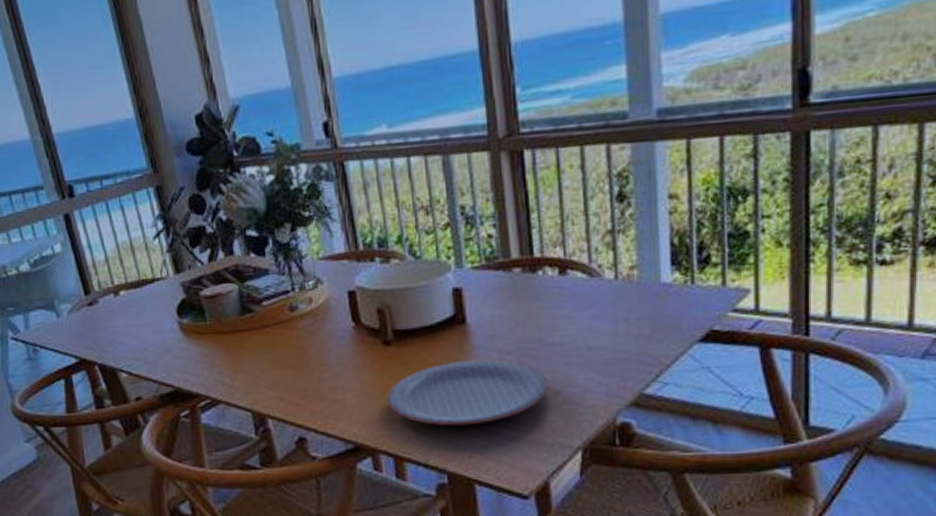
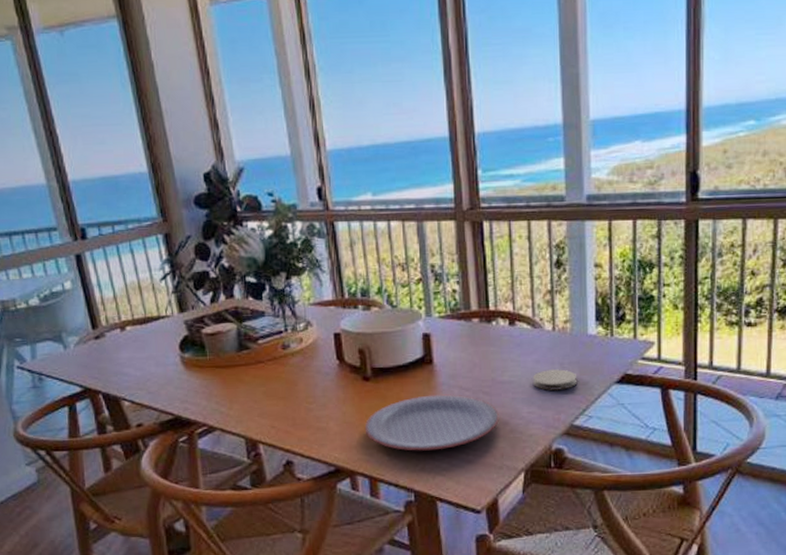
coaster: none [589,326,648,352] -> present [532,369,578,390]

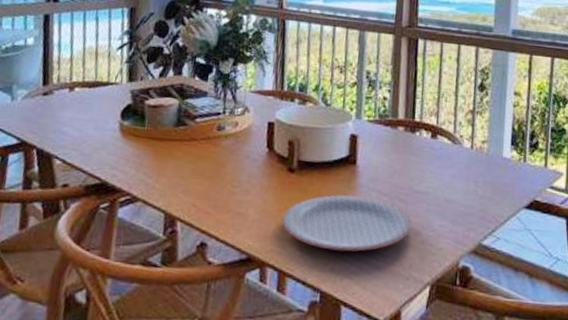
coaster: present [532,369,578,390] -> none [447,185,490,208]

